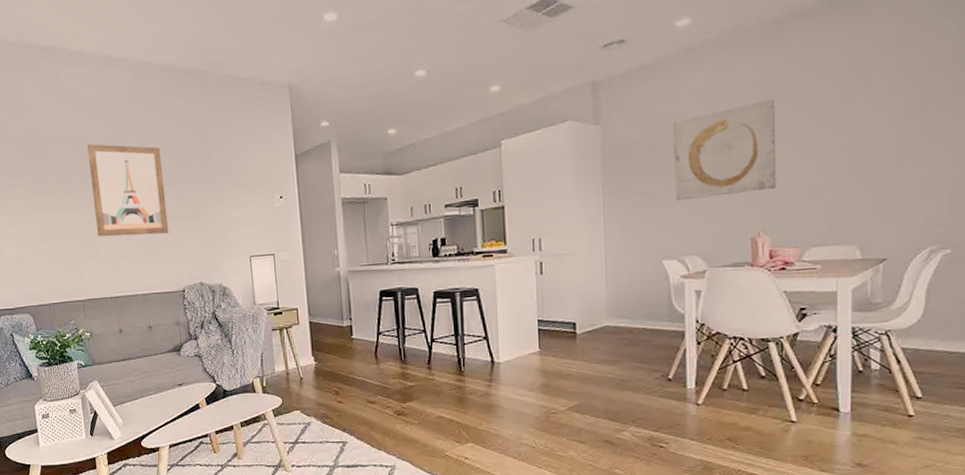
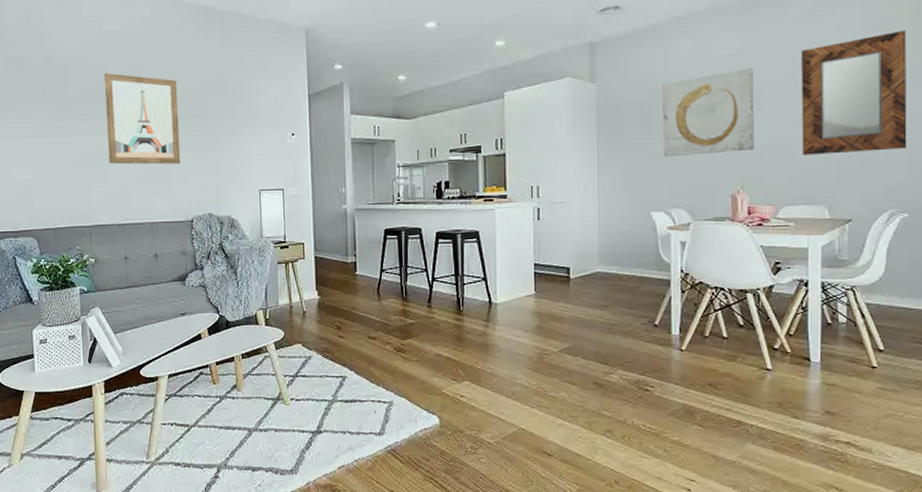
home mirror: none [829,46,951,191] -> present [801,30,907,155]

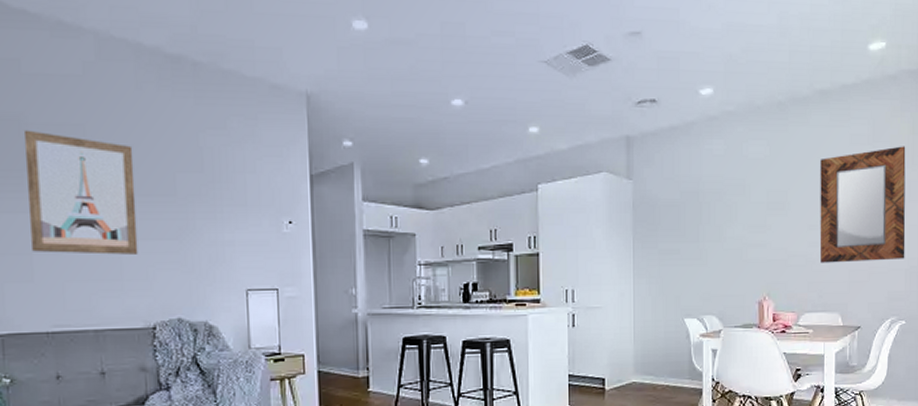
wall art: present [663,69,755,157] -> none [697,174,780,262]

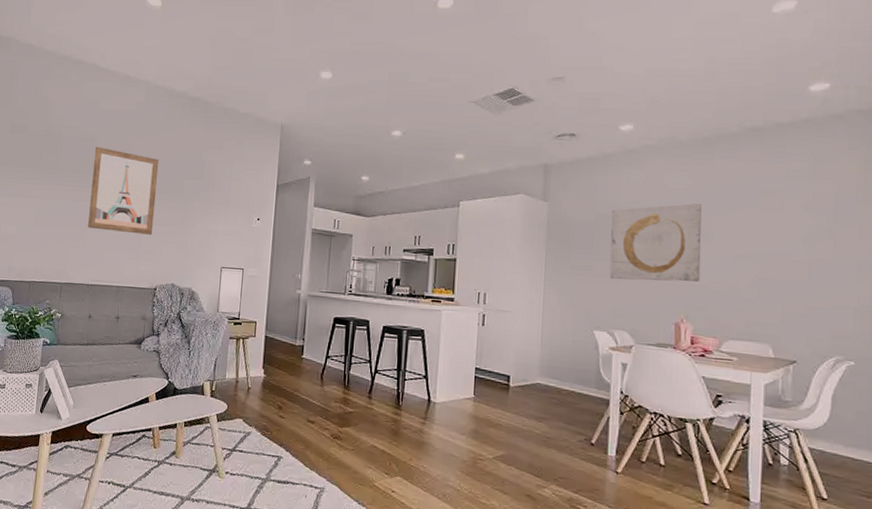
wall art: none [697,174,780,262] -> present [609,203,702,282]
home mirror: present [819,146,906,263] -> none [747,183,855,297]

